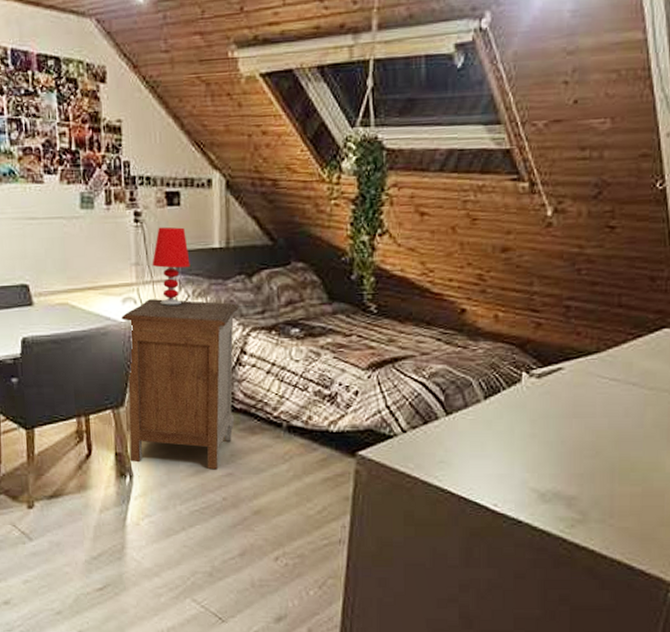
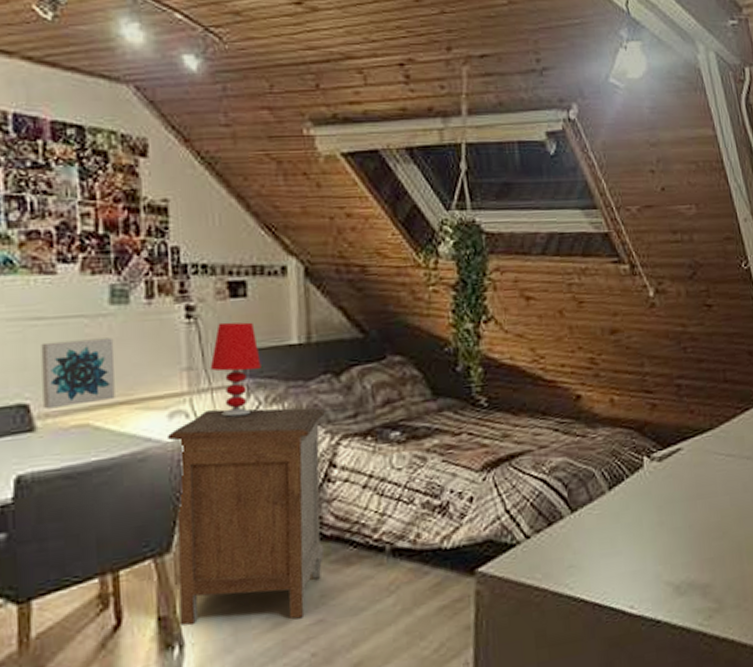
wall art: none [35,236,85,290] -> present [41,337,115,410]

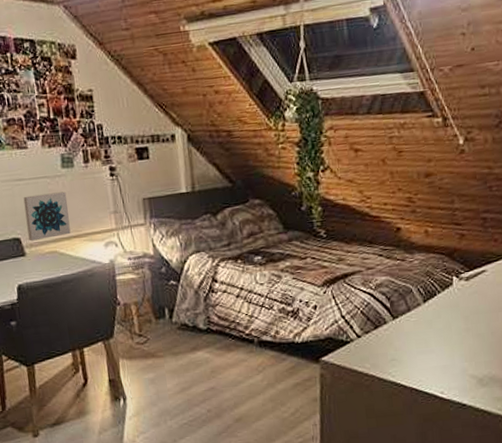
nightstand: present [166,408,325,626] -> none [104,239,213,386]
table lamp: present [210,322,261,417] -> none [128,177,162,246]

